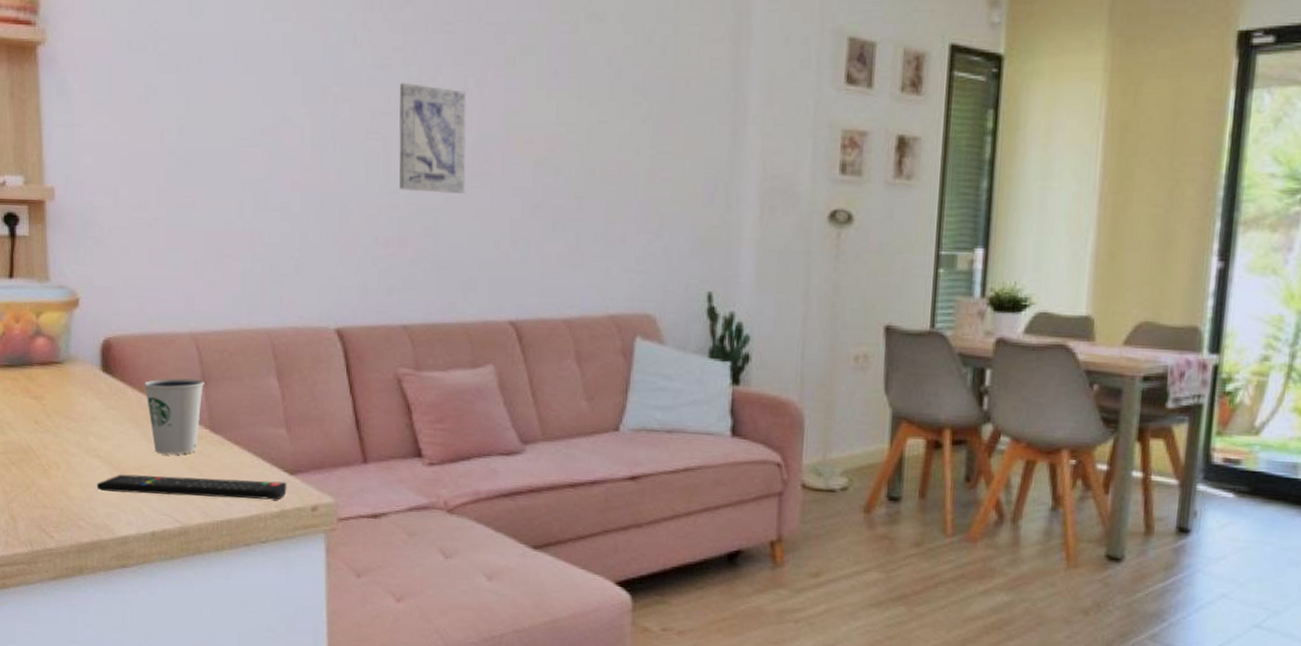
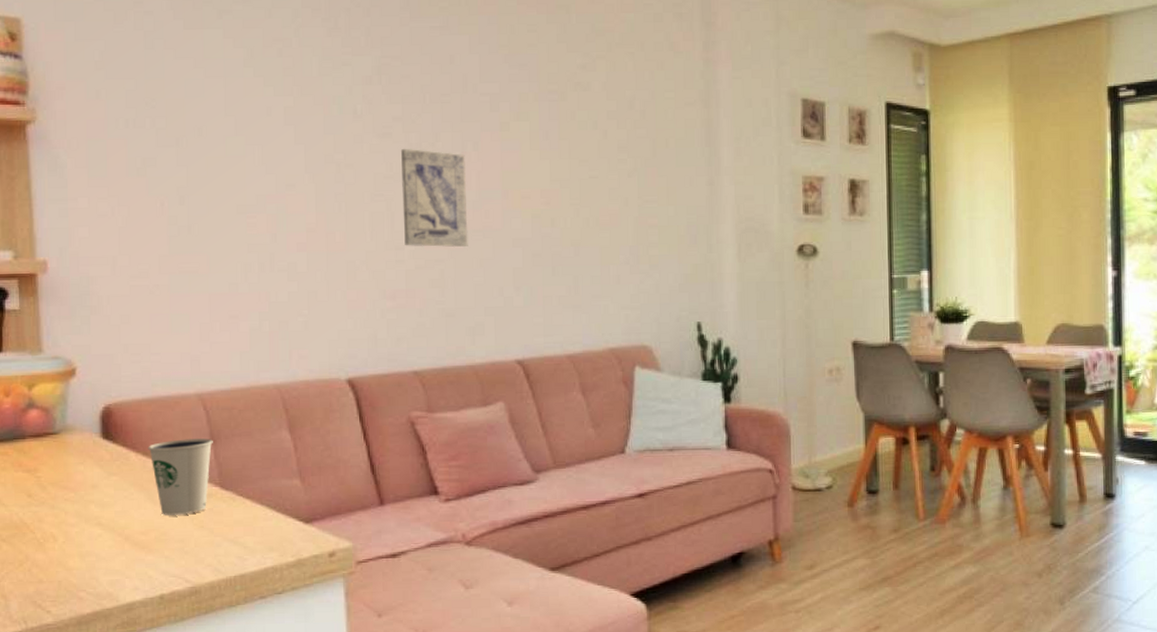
remote control: present [96,474,287,500] -> none [98,531,303,559]

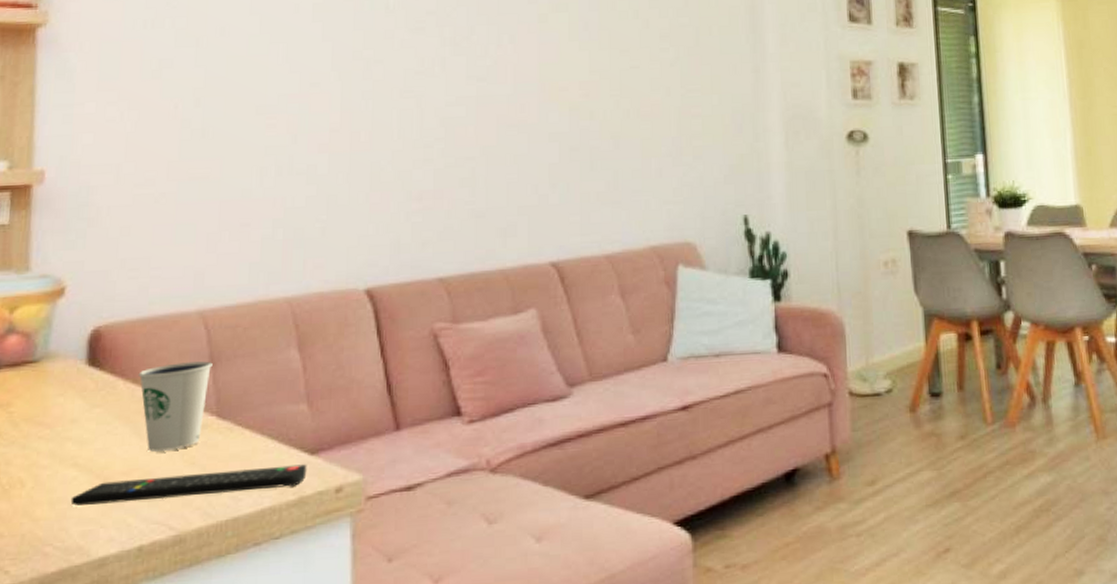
remote control: none [98,531,303,559] -> present [70,464,307,506]
wall art: present [400,148,468,247] -> none [433,42,502,144]

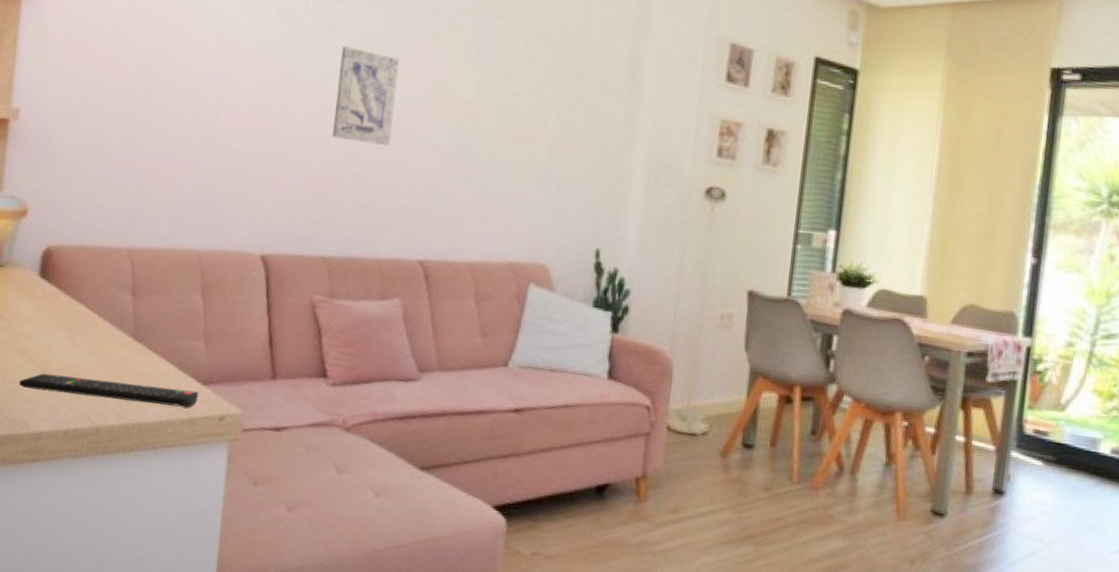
dixie cup: present [138,360,213,452] -> none [77,288,134,359]
wall art: none [433,42,502,144] -> present [332,45,400,146]

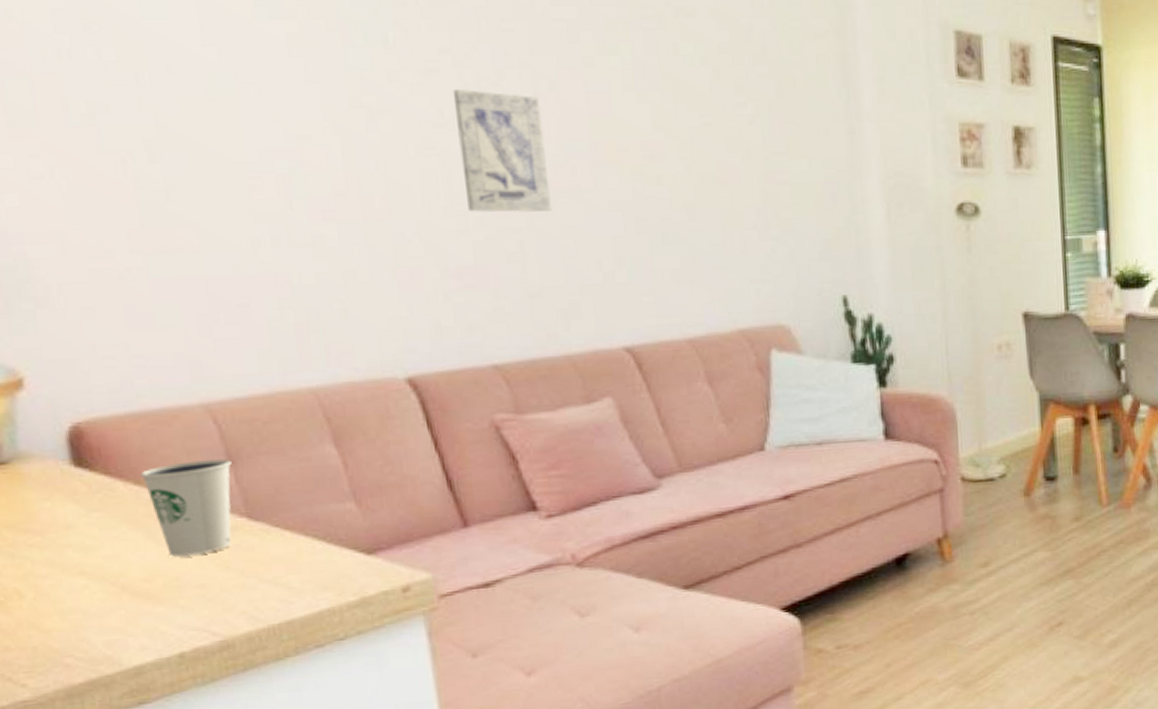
remote control: present [18,373,199,408] -> none [84,564,366,616]
dixie cup: none [77,288,134,359] -> present [140,458,232,557]

